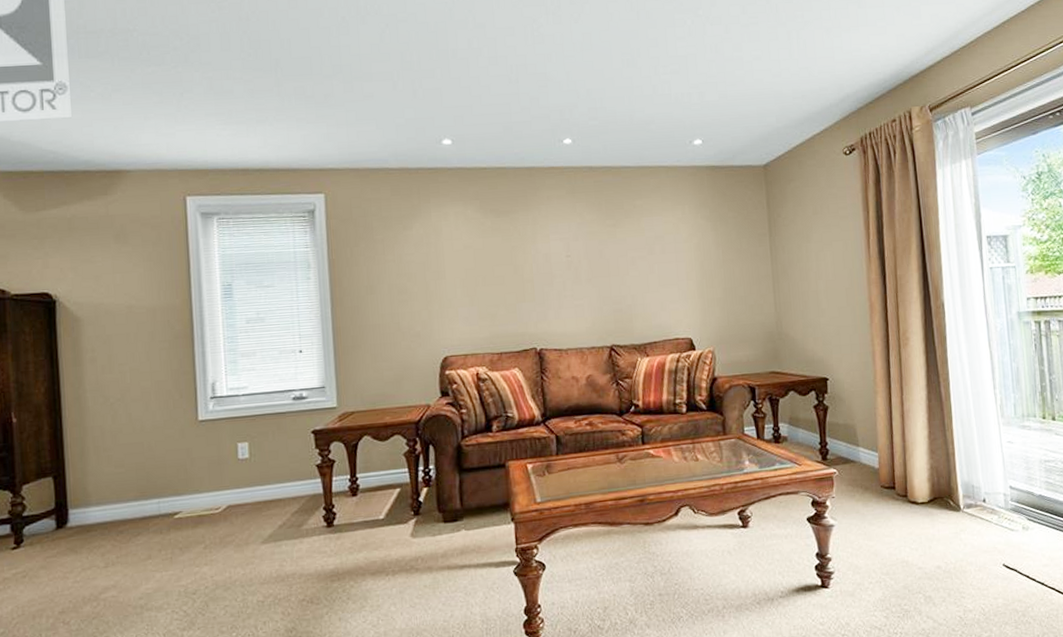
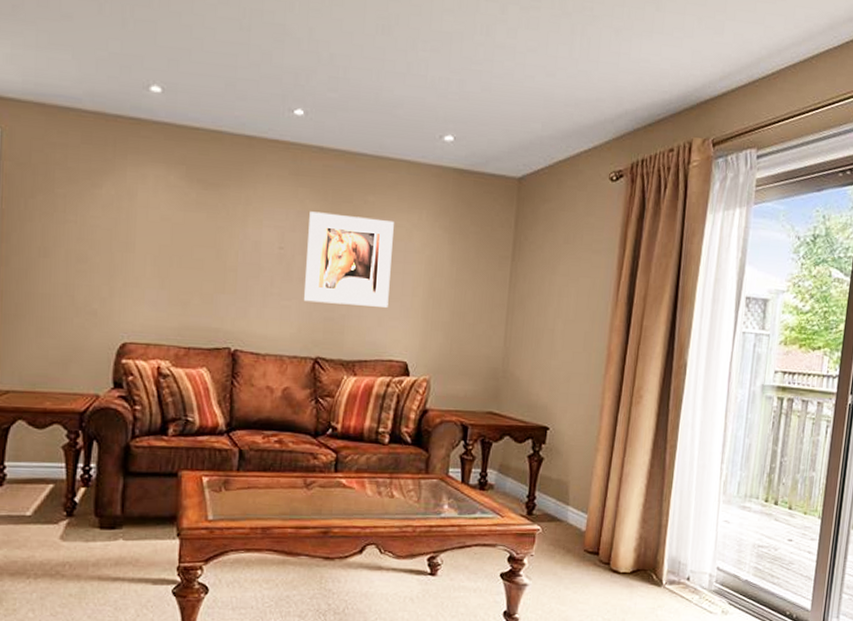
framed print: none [588,219,667,299] -> present [304,211,394,308]

